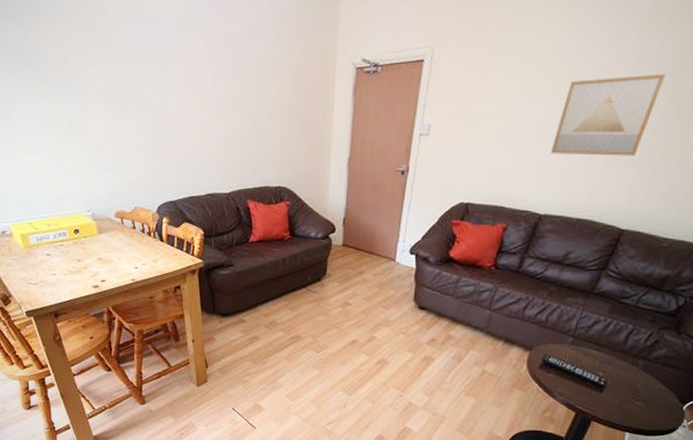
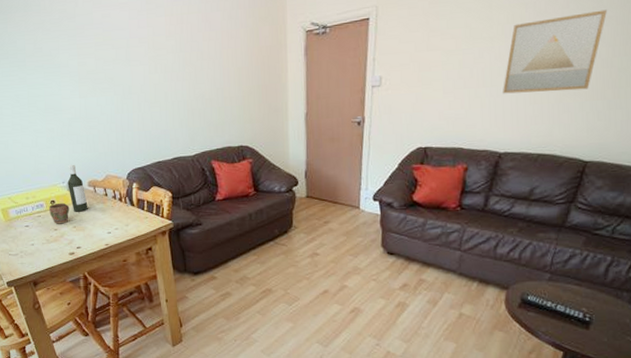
mug: none [72,232,95,255] -> present [49,202,70,224]
bottle: none [93,192,114,244] -> present [67,164,88,212]

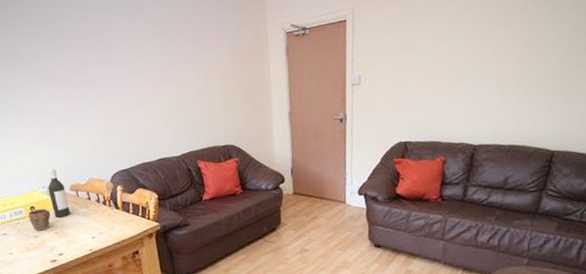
wall art: present [503,9,607,94] -> none [473,11,562,90]

